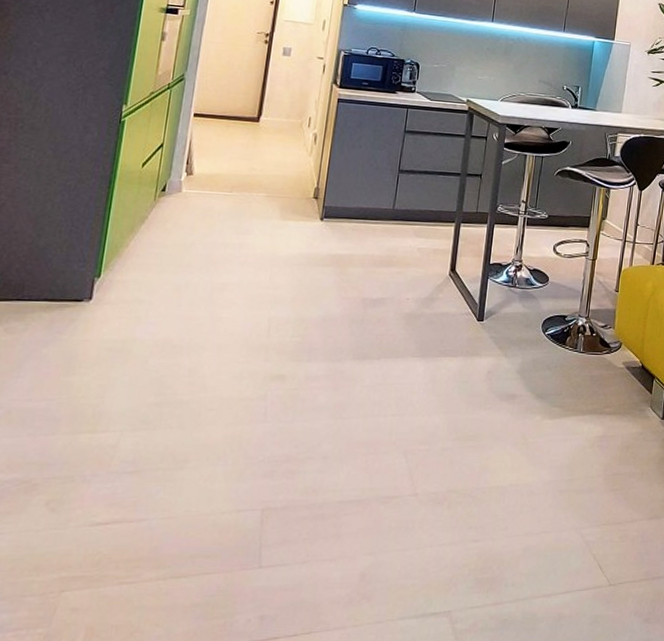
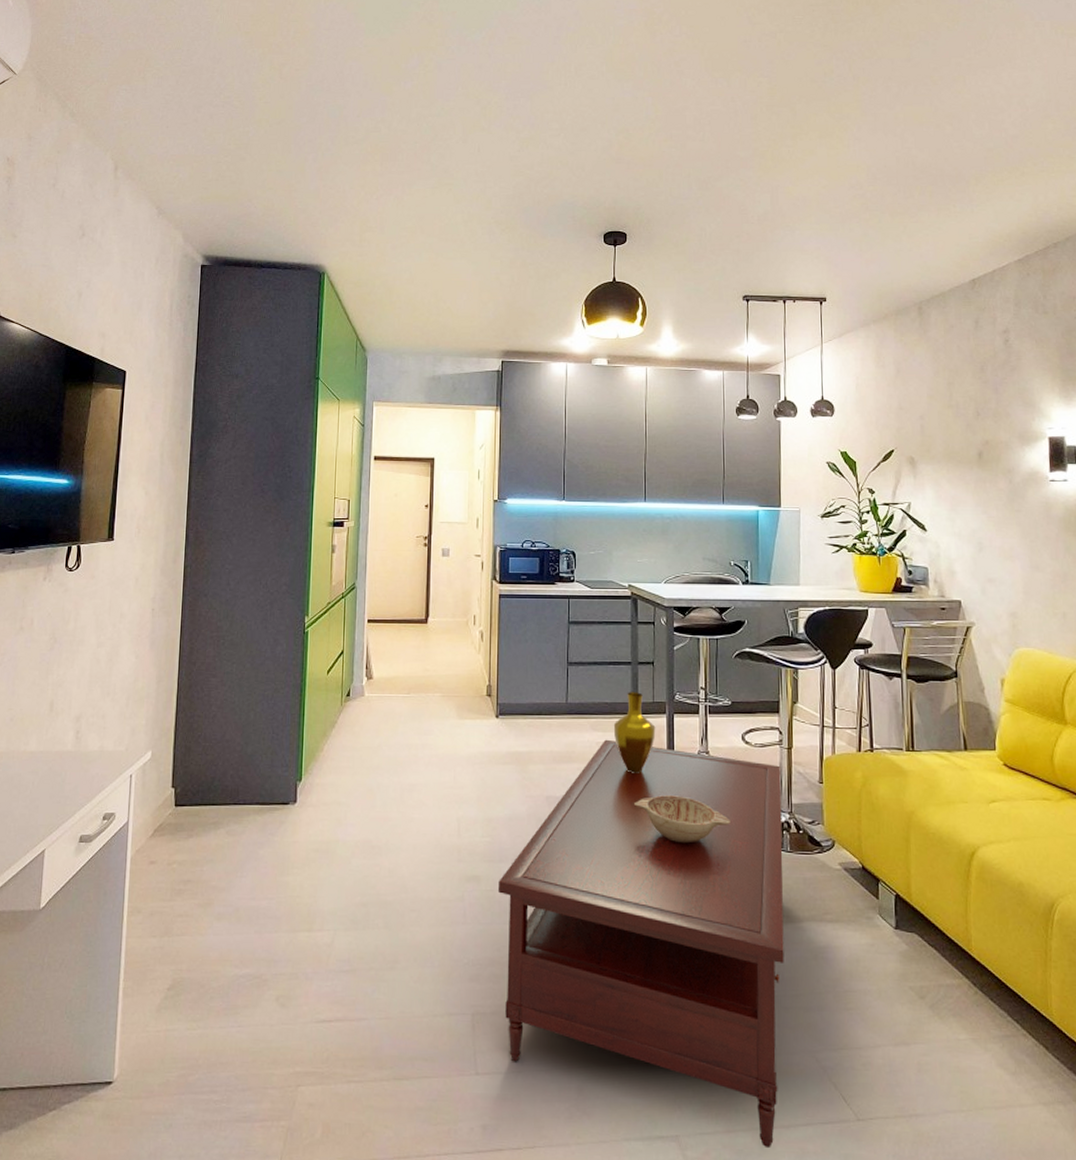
coffee table: none [295,245,584,616] -> present [499,739,784,1149]
vase: none [435,201,476,279] -> present [613,692,656,773]
decorative bowl: none [447,299,534,344] -> present [634,795,730,844]

